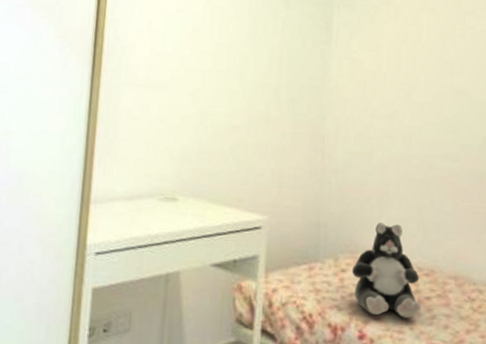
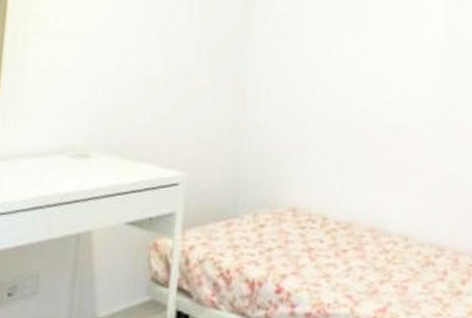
plush toy: present [352,223,421,319] -> none [271,178,338,271]

